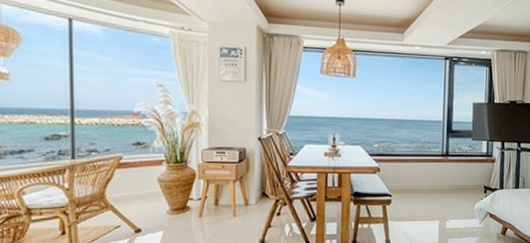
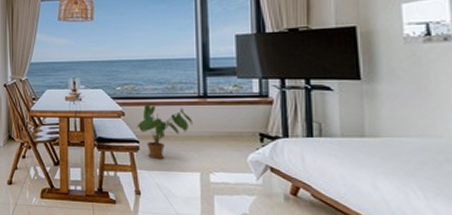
house plant: none [390,161,436,210] -> present [137,104,193,159]

